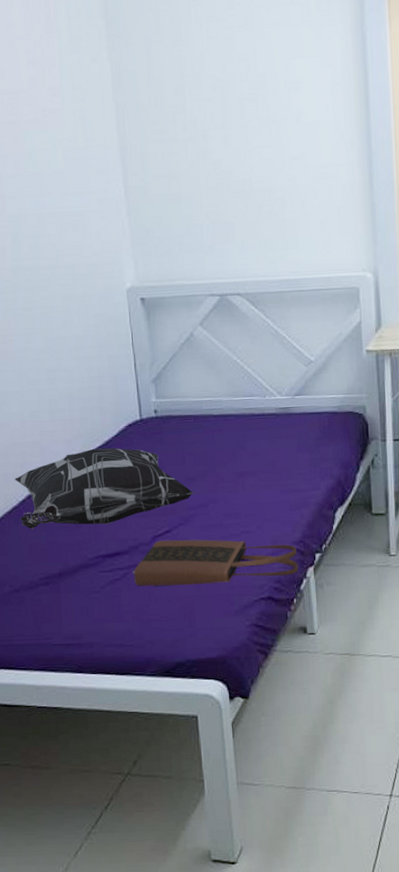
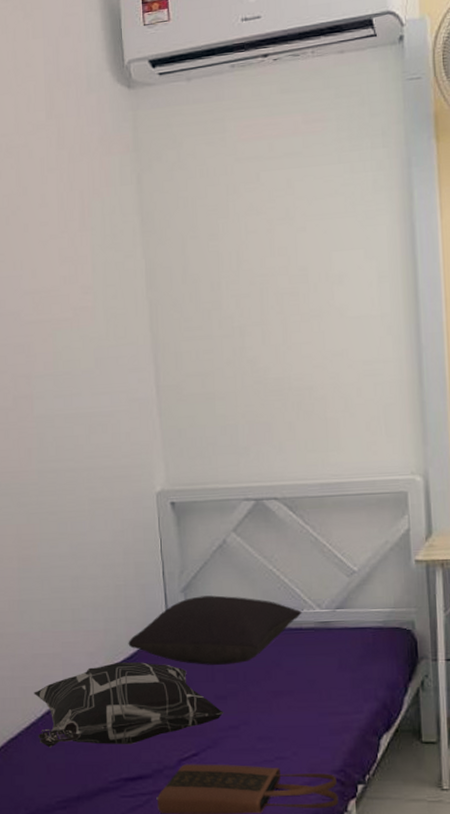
pillow: none [103,385,264,450] -> present [128,595,302,665]

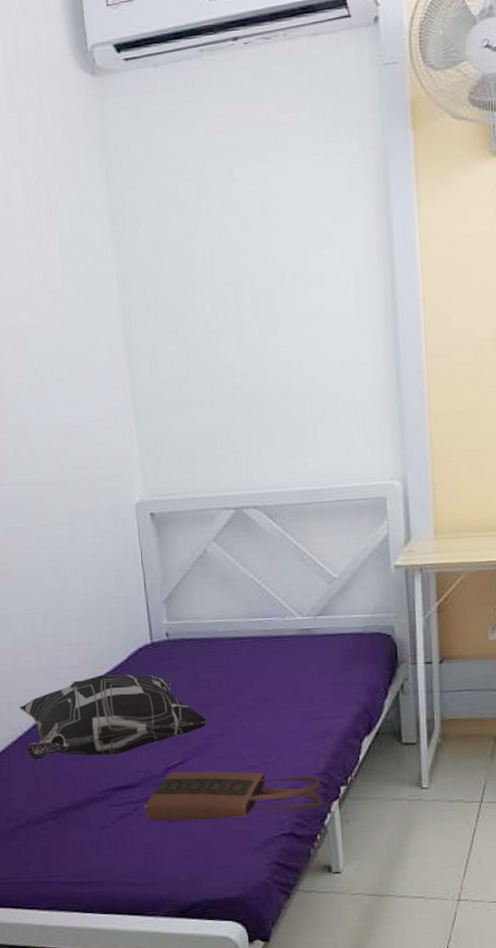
pillow: present [128,595,302,665] -> none [112,605,284,675]

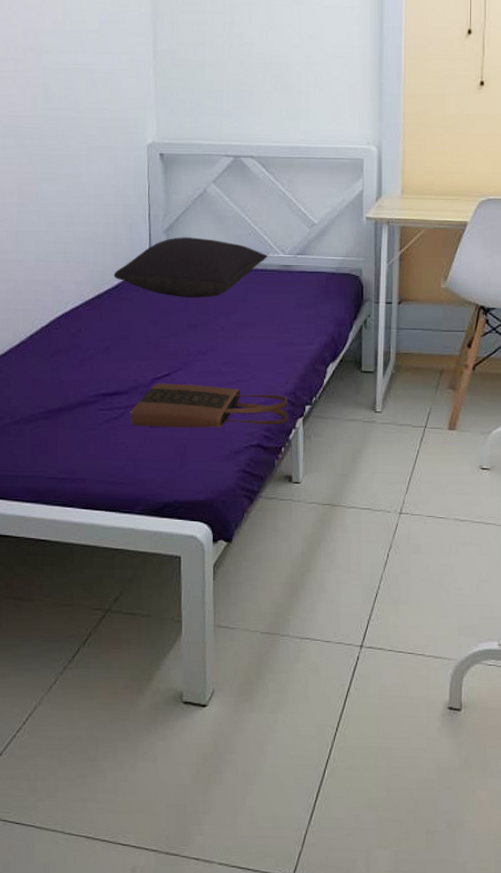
decorative pillow: present [19,674,209,761] -> none [25,292,195,365]
pillow: none [112,605,284,675] -> present [114,237,268,298]

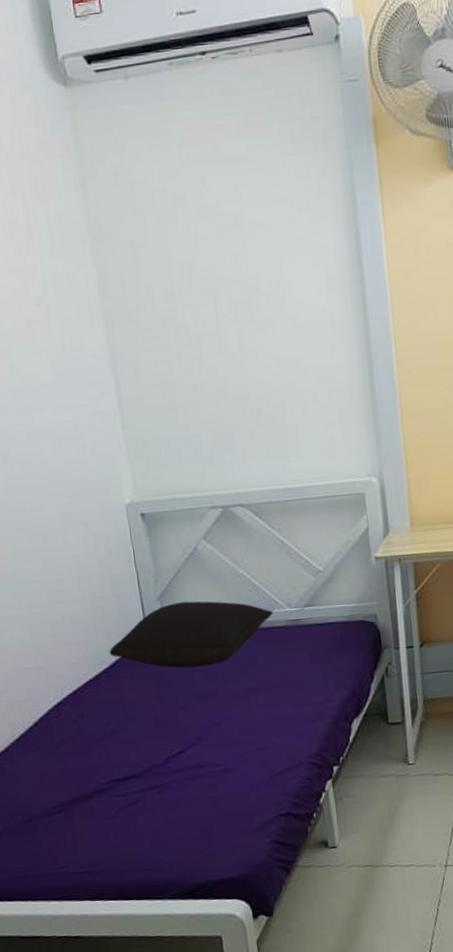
tote bag: present [130,383,289,428] -> none [148,757,317,809]

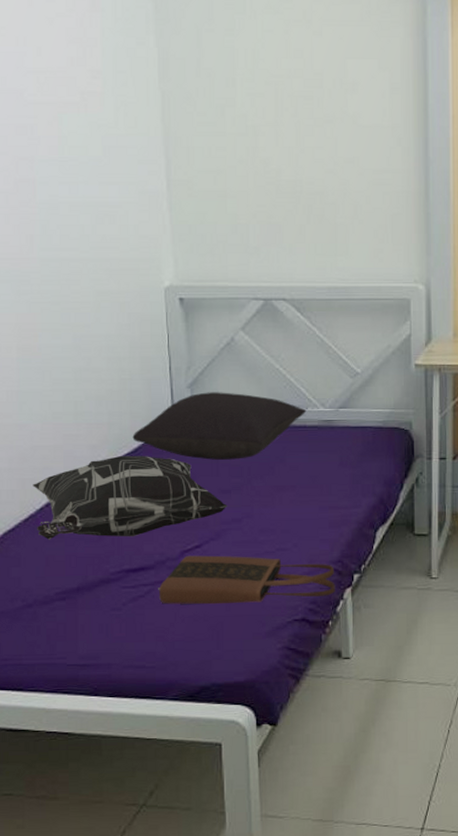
decorative pillow: none [20,669,206,757] -> present [33,456,228,540]
tote bag: none [148,757,317,809] -> present [158,555,335,605]

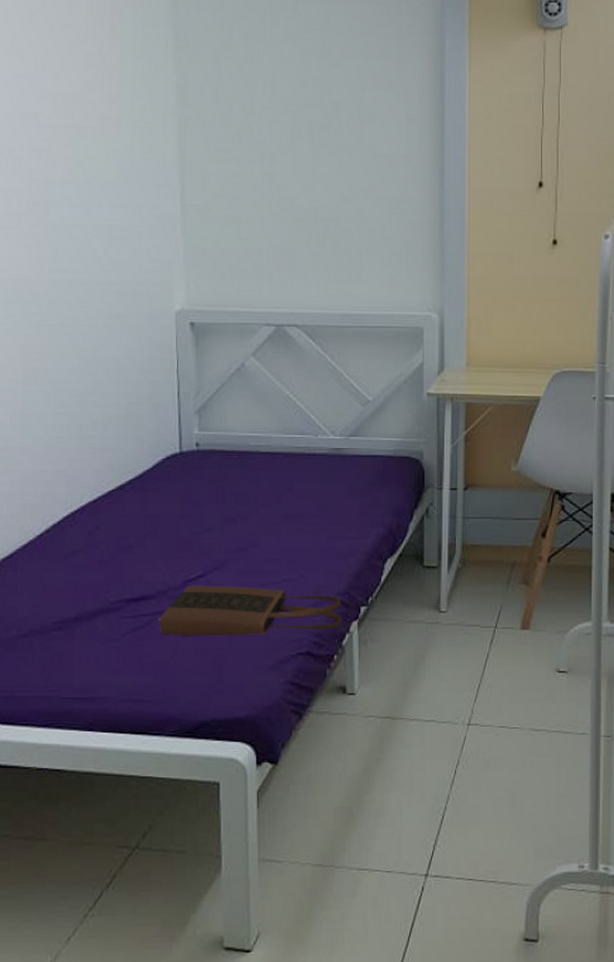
decorative pillow: present [33,456,228,540] -> none [33,482,233,567]
pillow: present [132,392,307,460] -> none [137,418,316,487]

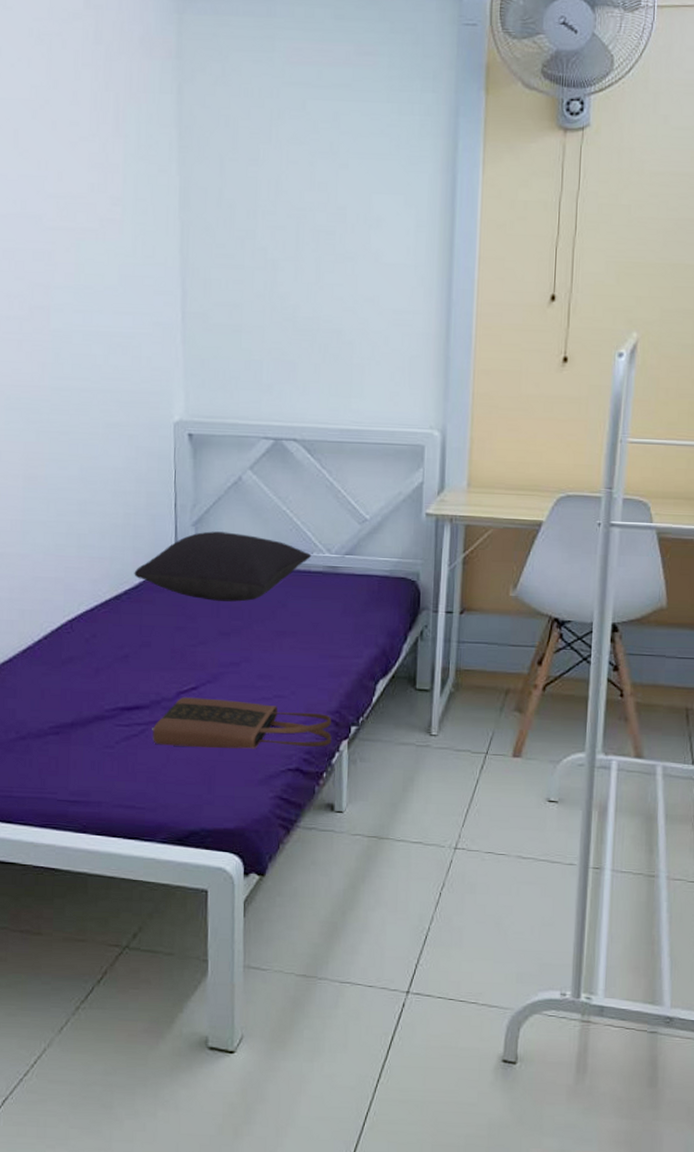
pillow: none [137,418,316,487] -> present [134,531,312,602]

